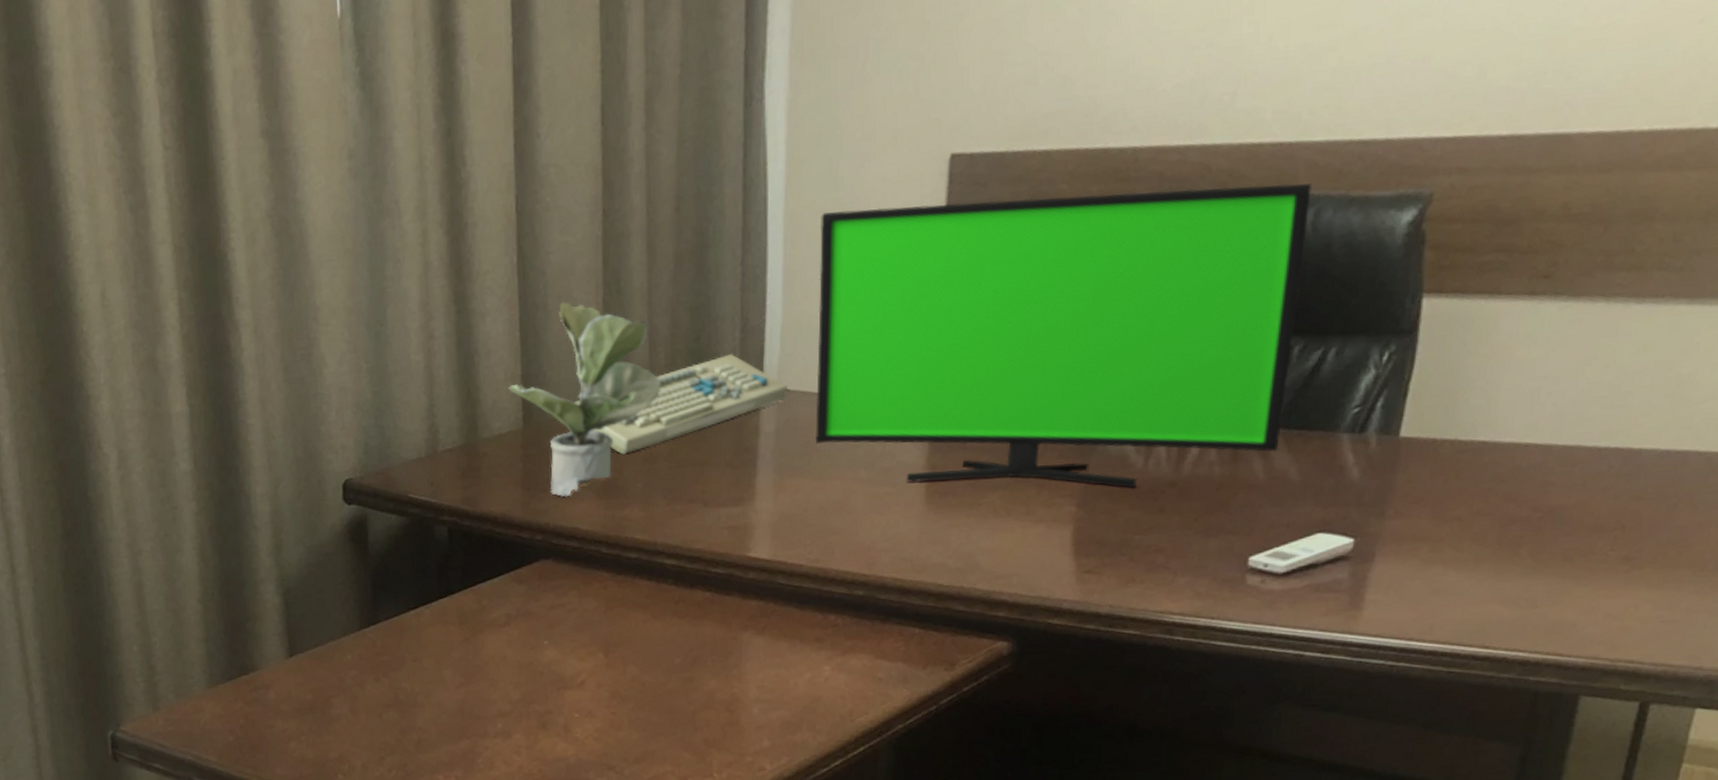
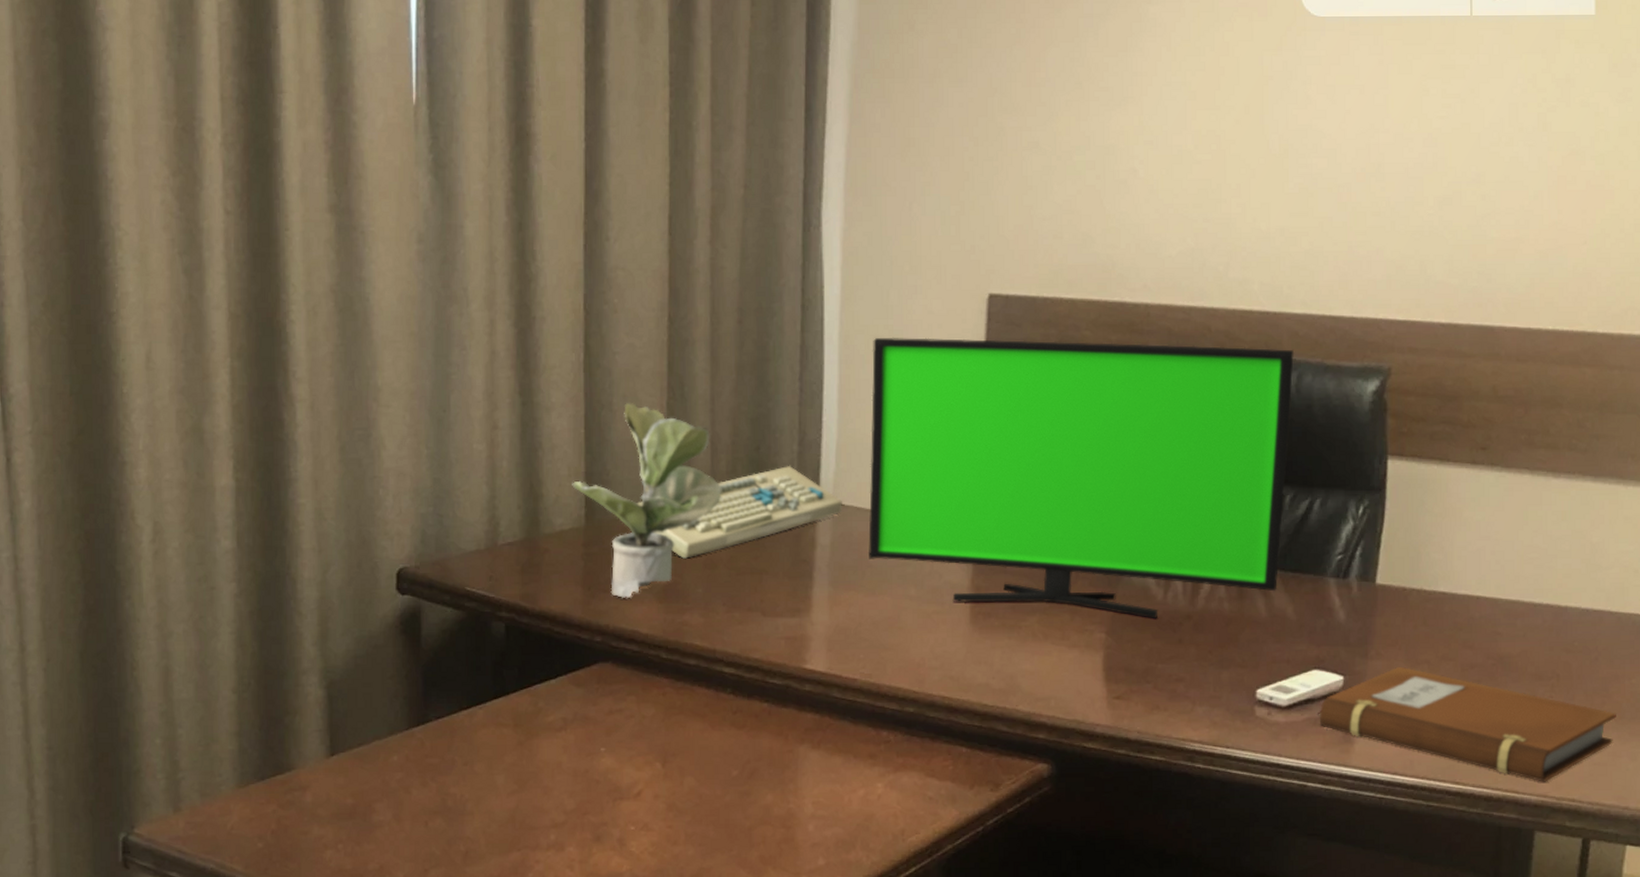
notebook: none [1321,525,1696,643] -> present [1318,666,1616,782]

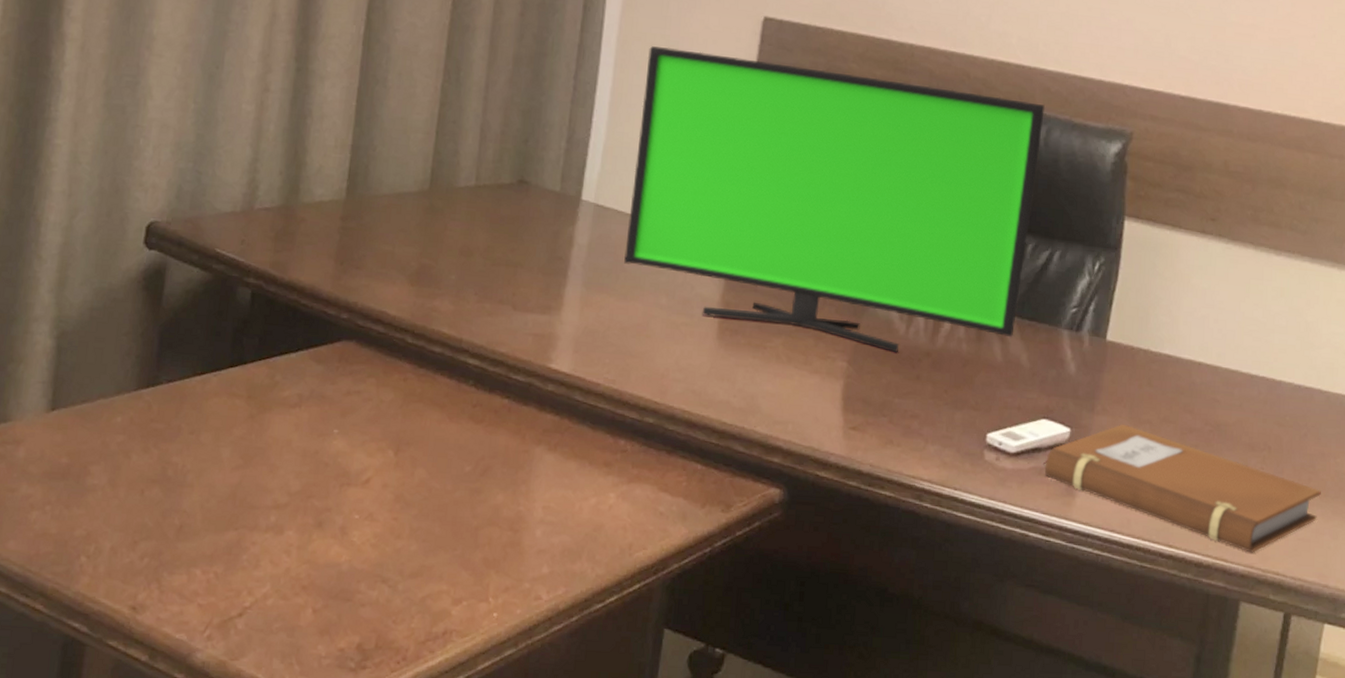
potted plant: present [572,402,722,598] -> none [337,80,487,277]
keyboard: present [636,465,844,559] -> none [399,161,605,244]

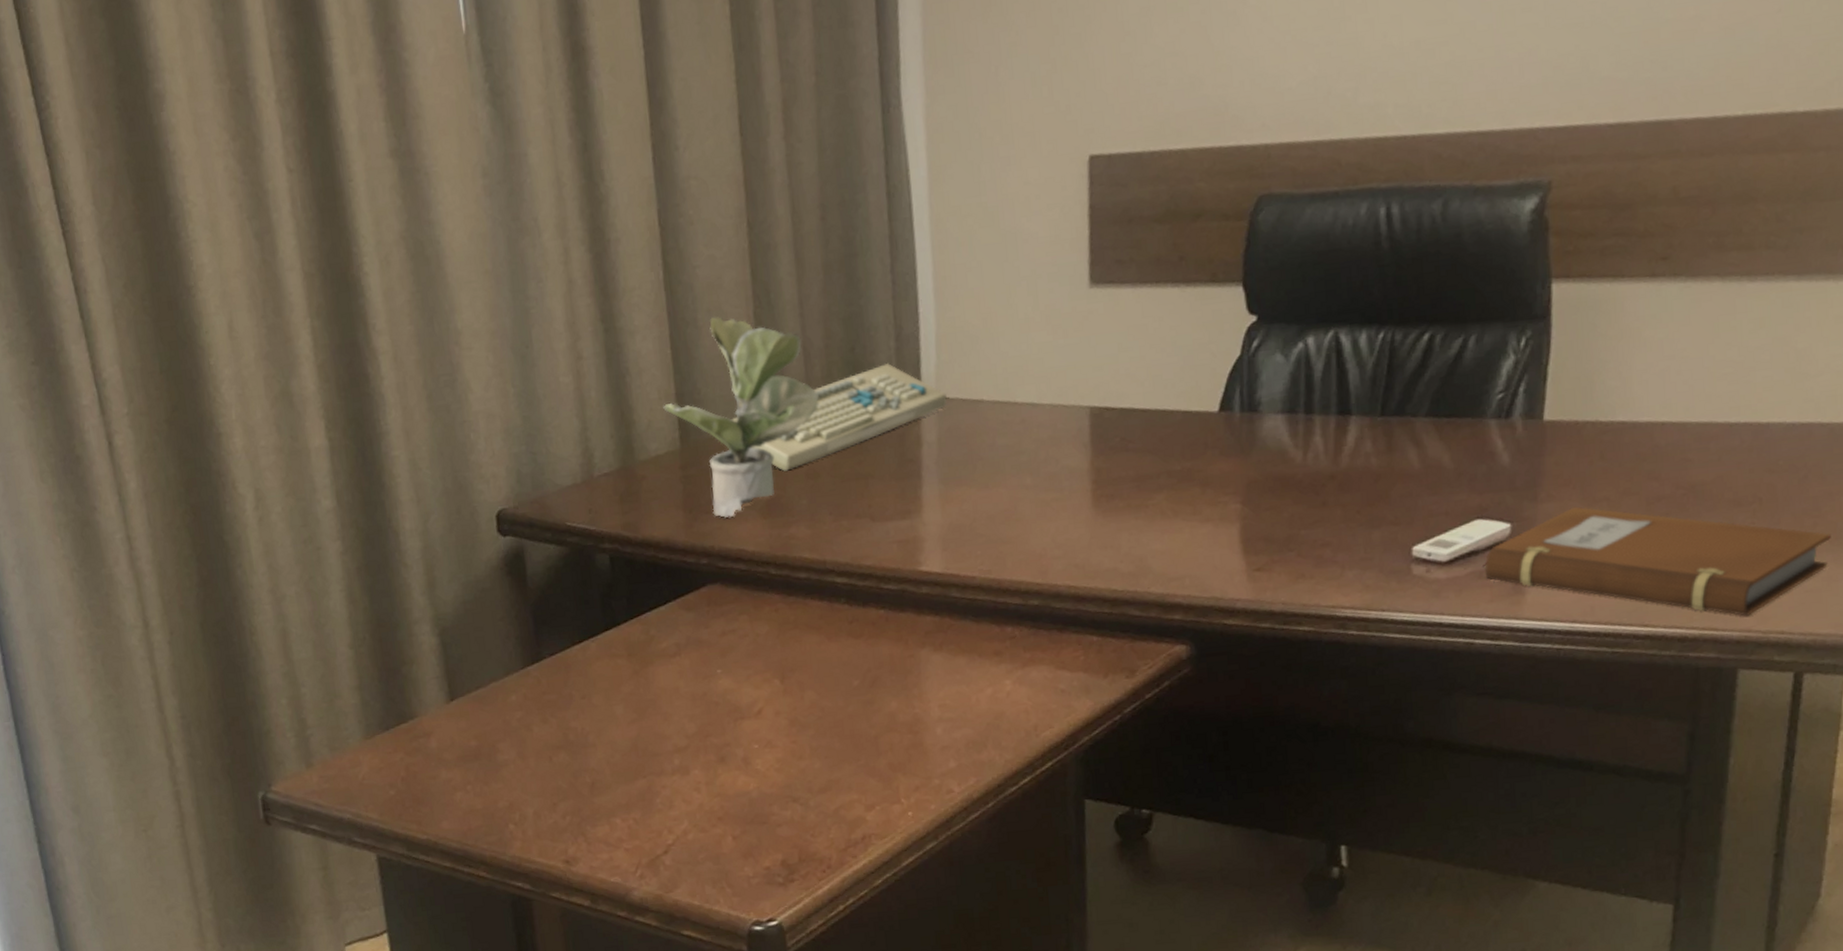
potted plant: none [337,80,487,277] -> present [663,316,819,518]
keyboard: none [399,161,605,244] -> present [731,362,948,471]
monitor: present [624,46,1046,353] -> none [966,175,1439,487]

